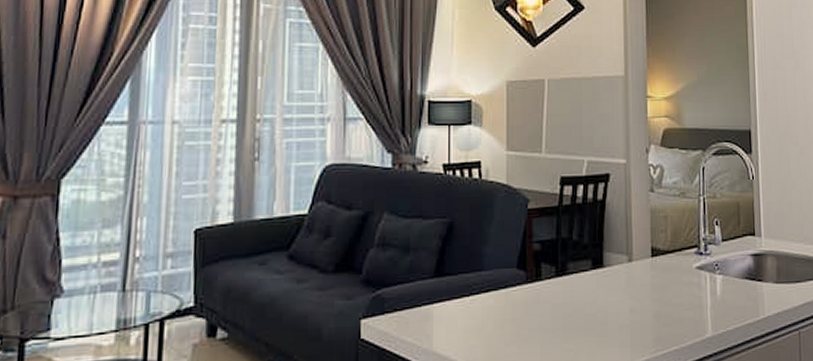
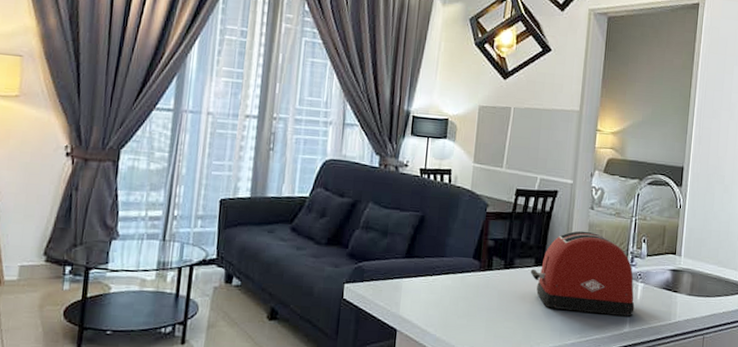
toaster: none [587,219,715,320] -> present [530,230,635,316]

